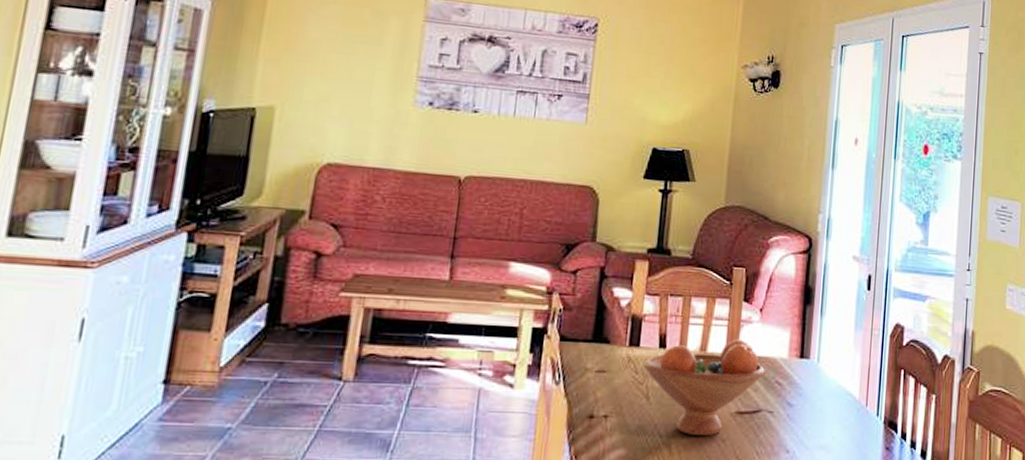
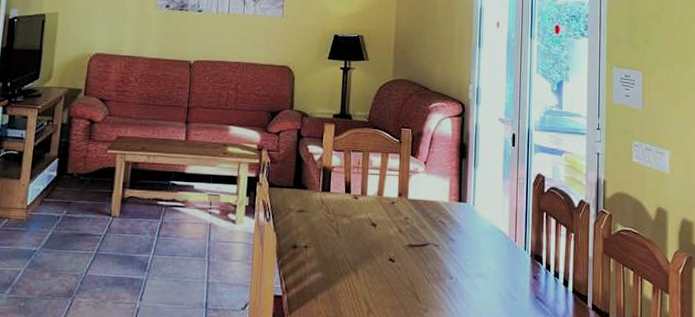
fruit bowl: present [644,339,765,435] -> none [334,186,430,263]

